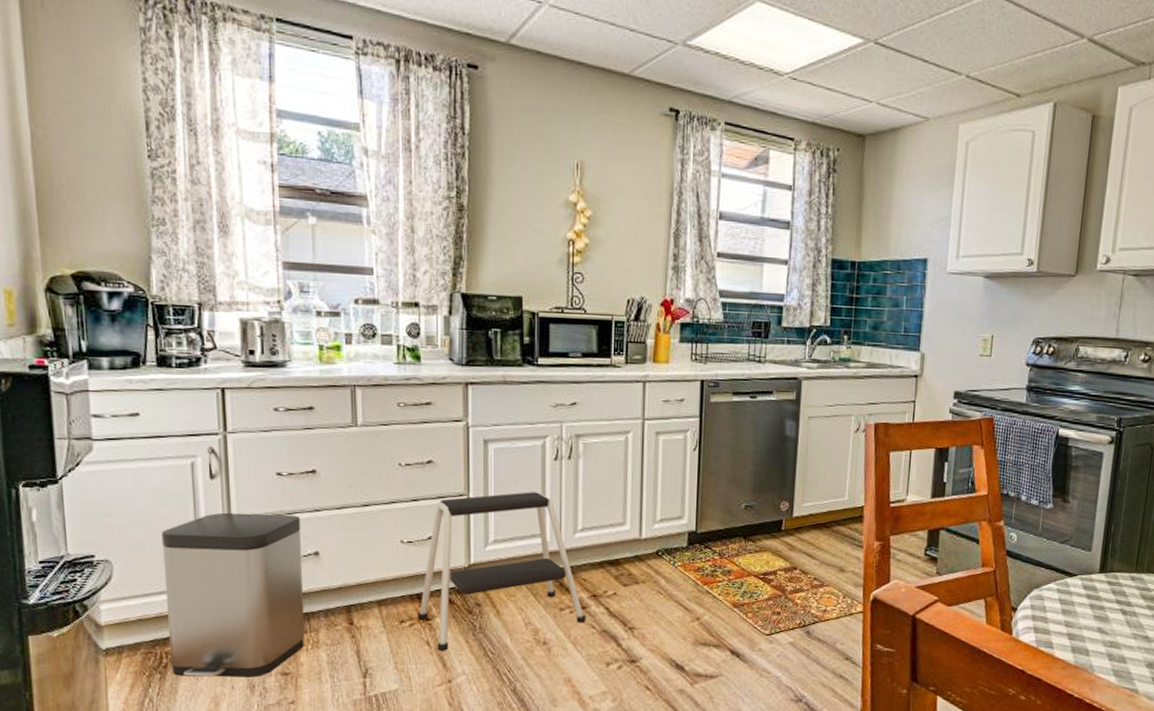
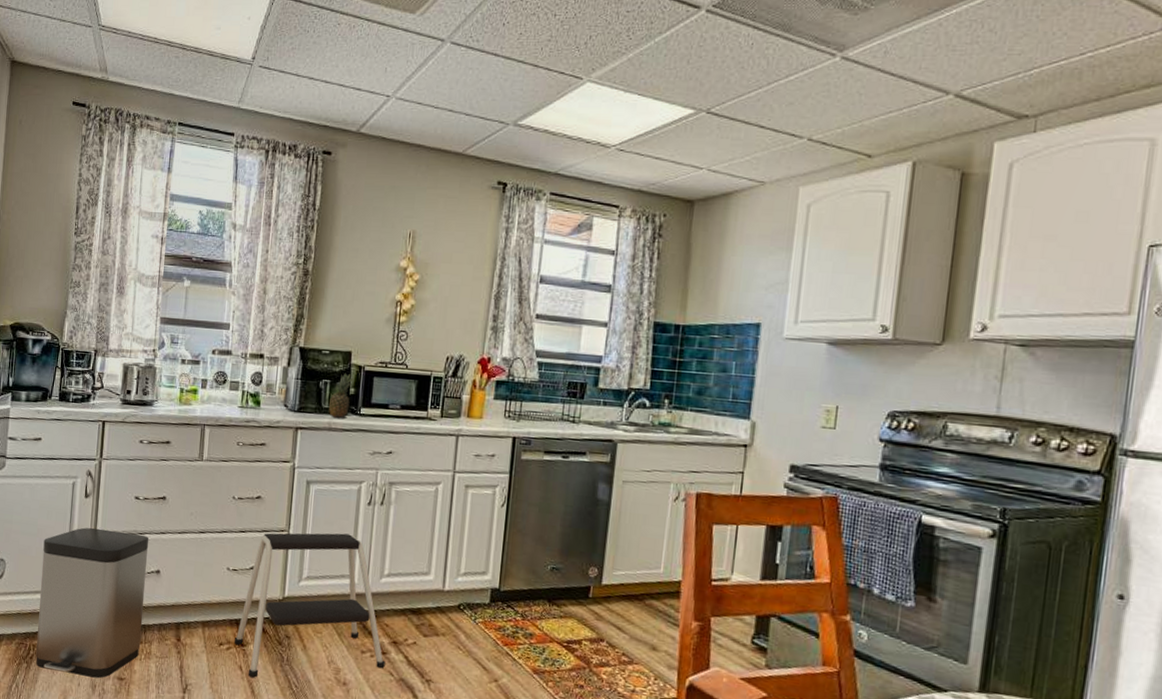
fruit: none [501,321,527,371] -> present [328,374,353,419]

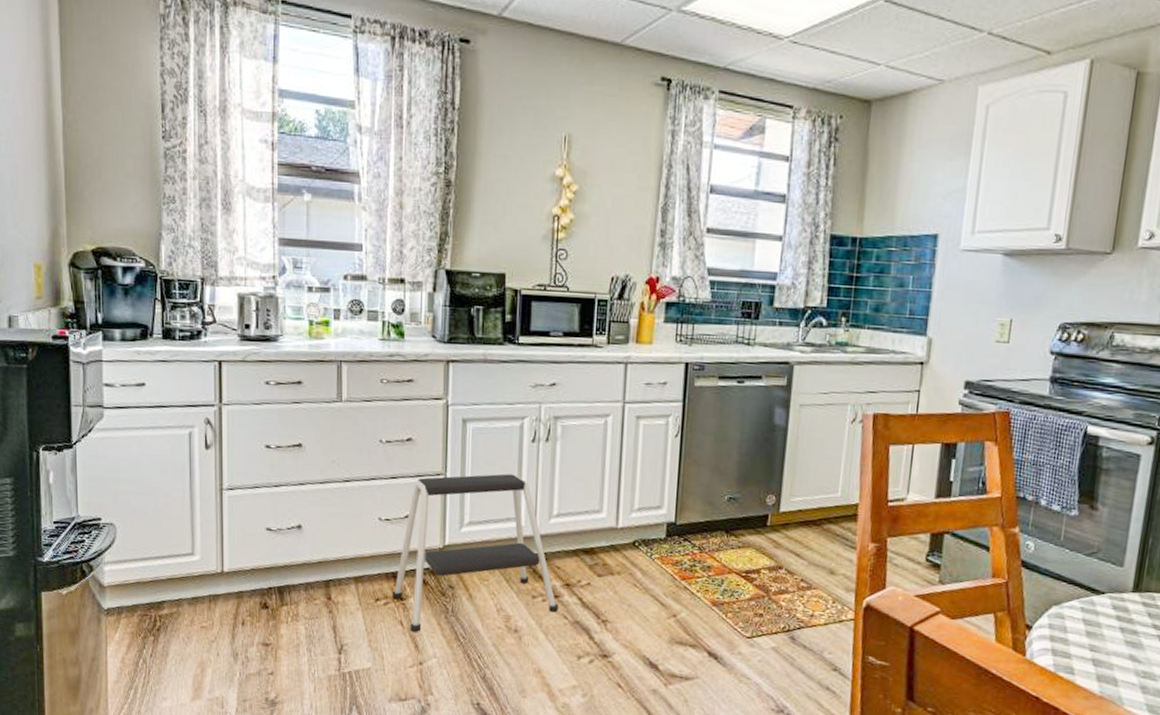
pedal bin: present [36,527,149,678] -> none [160,482,286,646]
fruit: present [328,374,353,419] -> none [482,299,509,349]

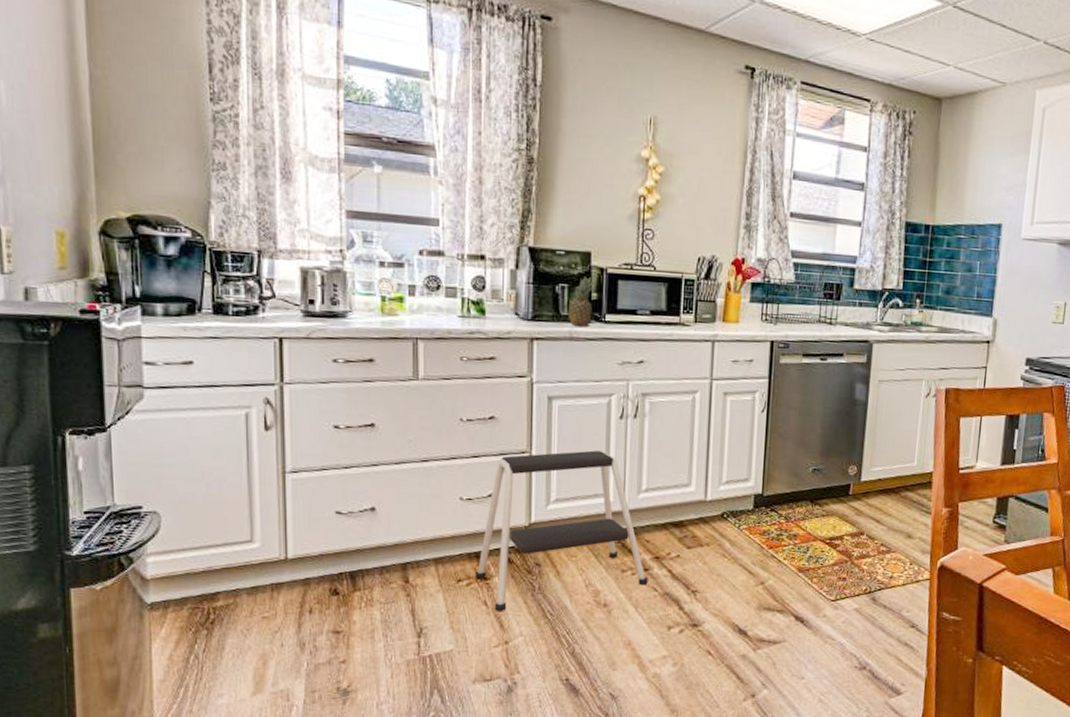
fruit: none [482,299,509,349] -> present [567,277,595,327]

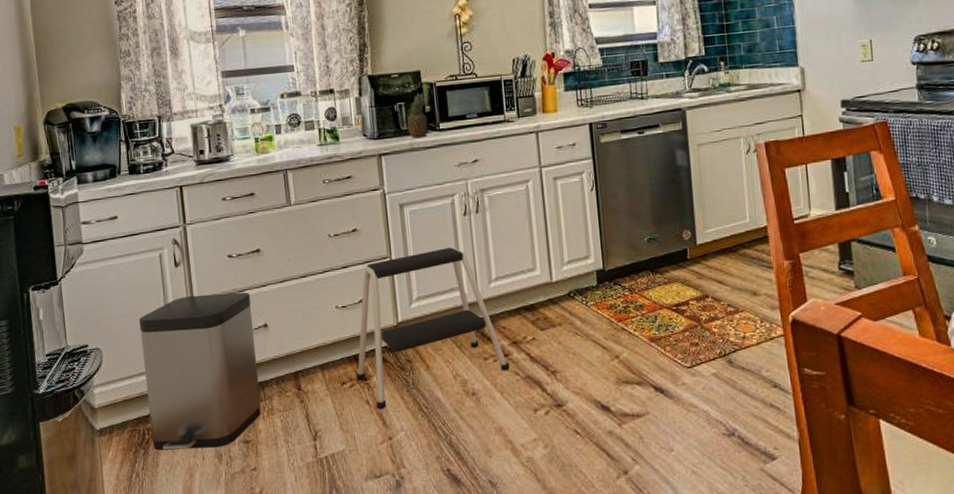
pedal bin: none [213,465,359,635] -> present [139,292,261,450]

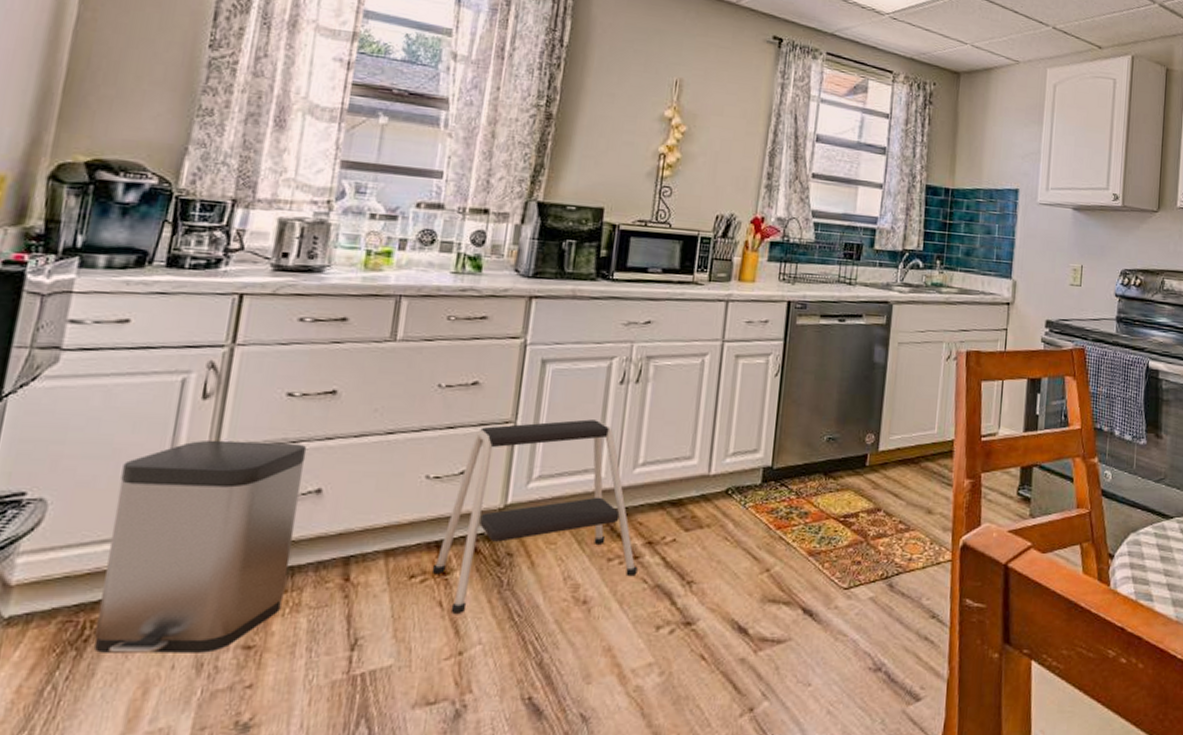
fruit: present [407,93,428,139] -> none [572,233,605,285]

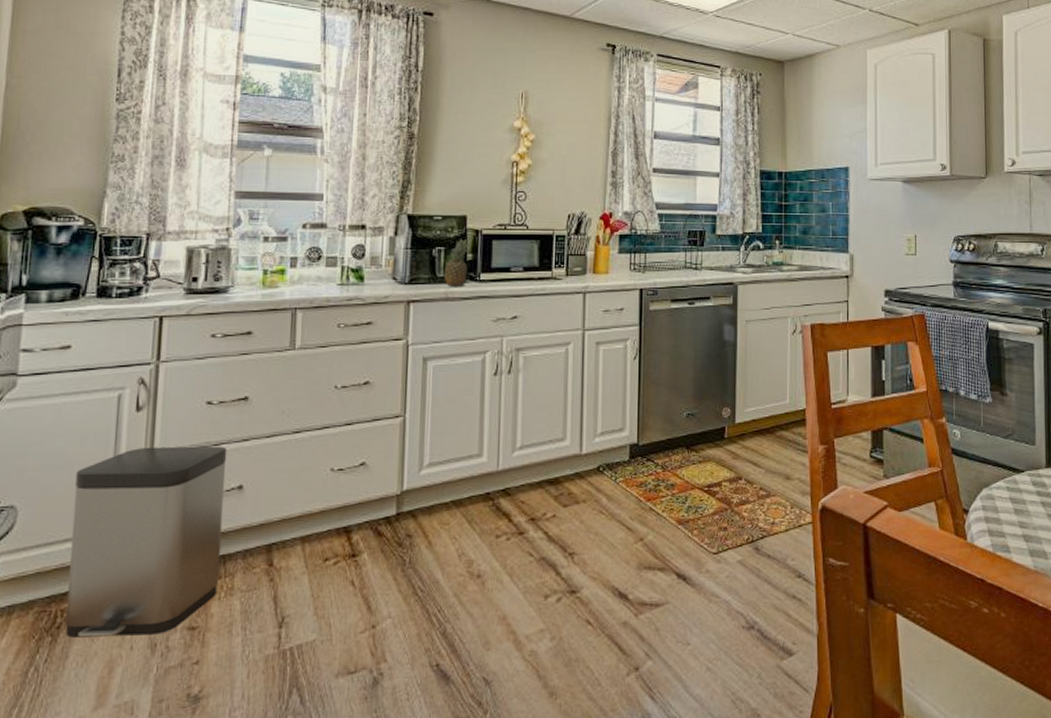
step stool: present [432,419,638,613] -> none [343,410,523,591]
fruit: none [572,233,605,285] -> present [443,239,470,287]

